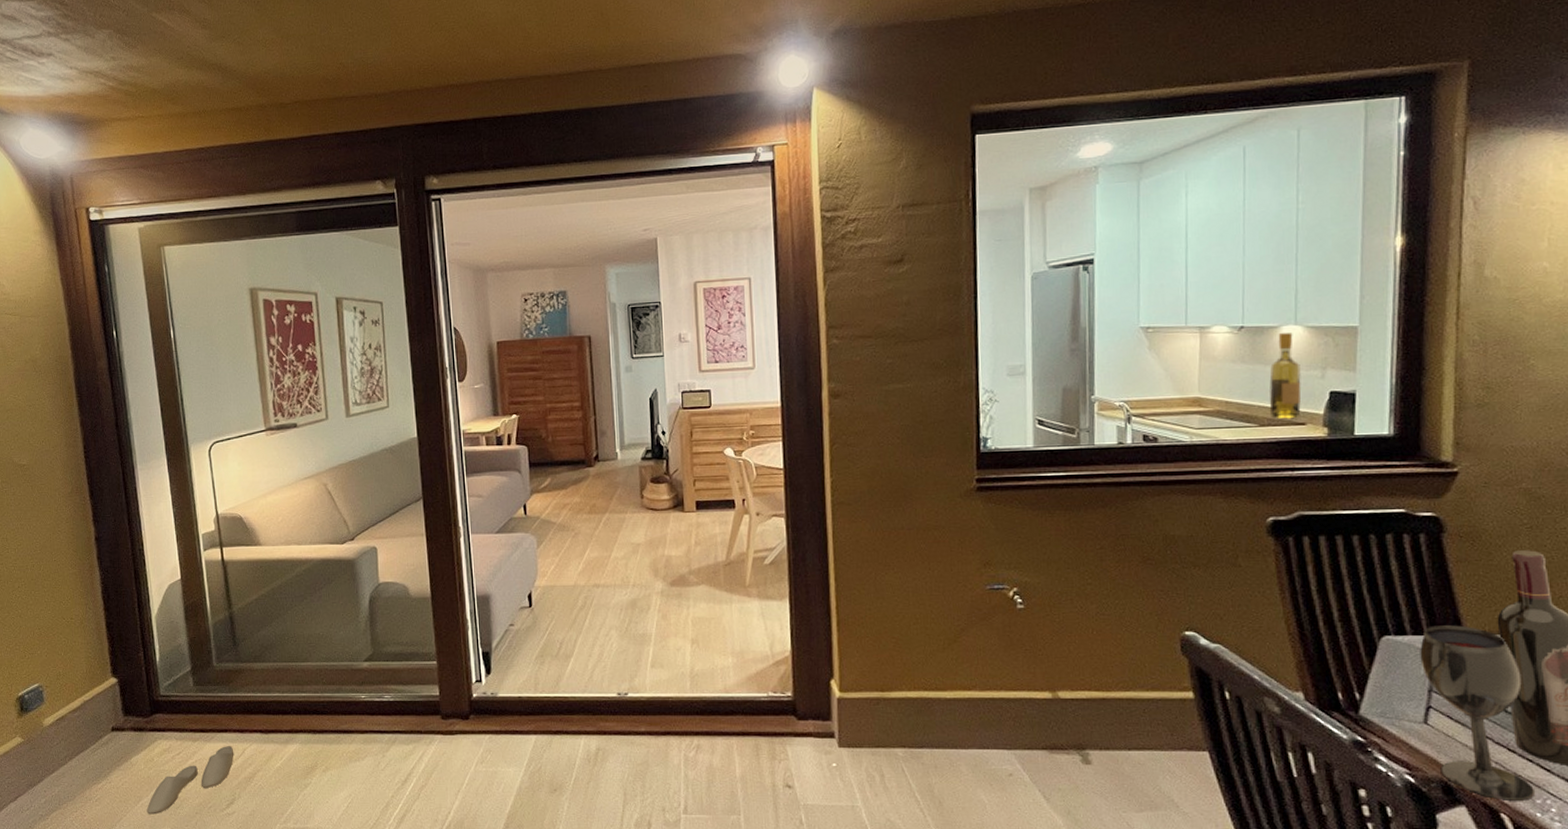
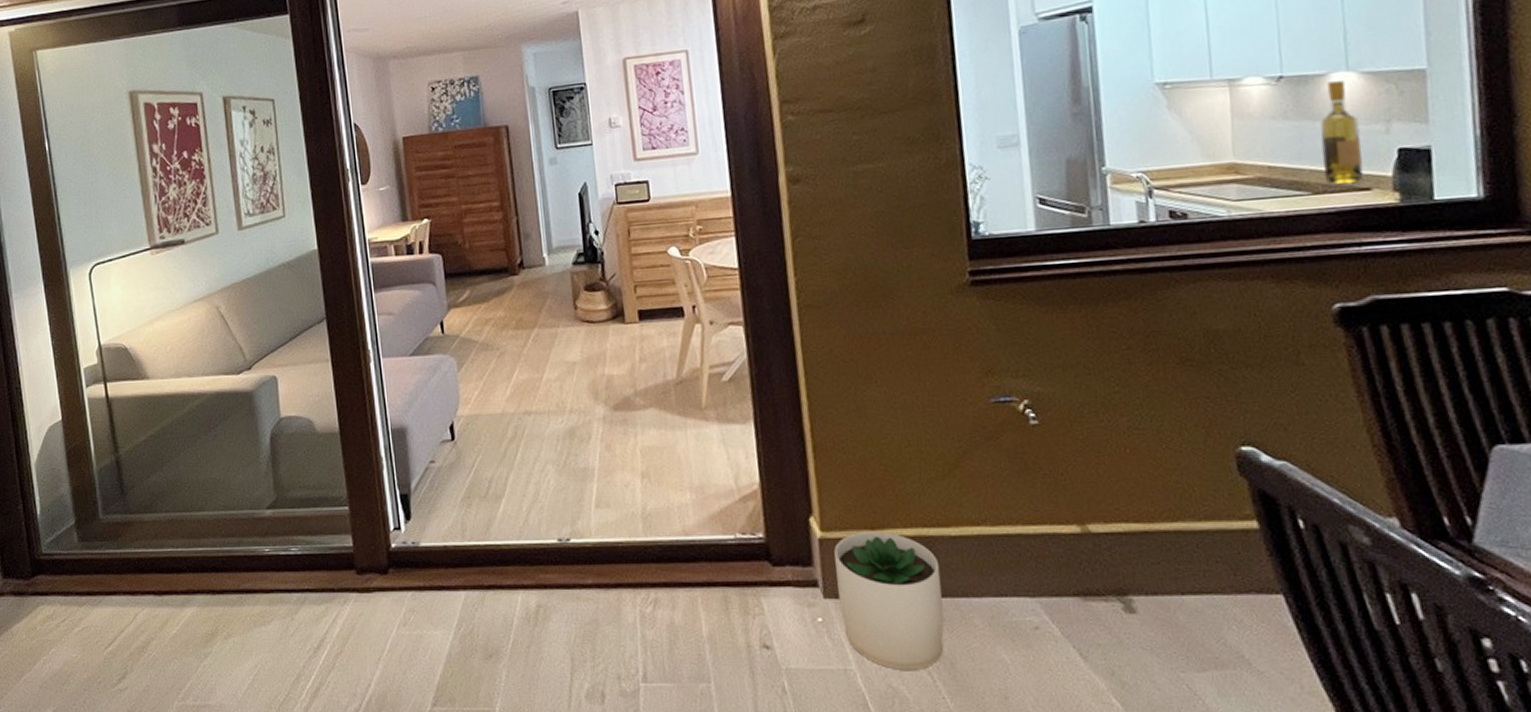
slippers: present [146,746,233,815] -> none [29,611,124,692]
planter: none [849,693,936,807] -> present [834,531,944,670]

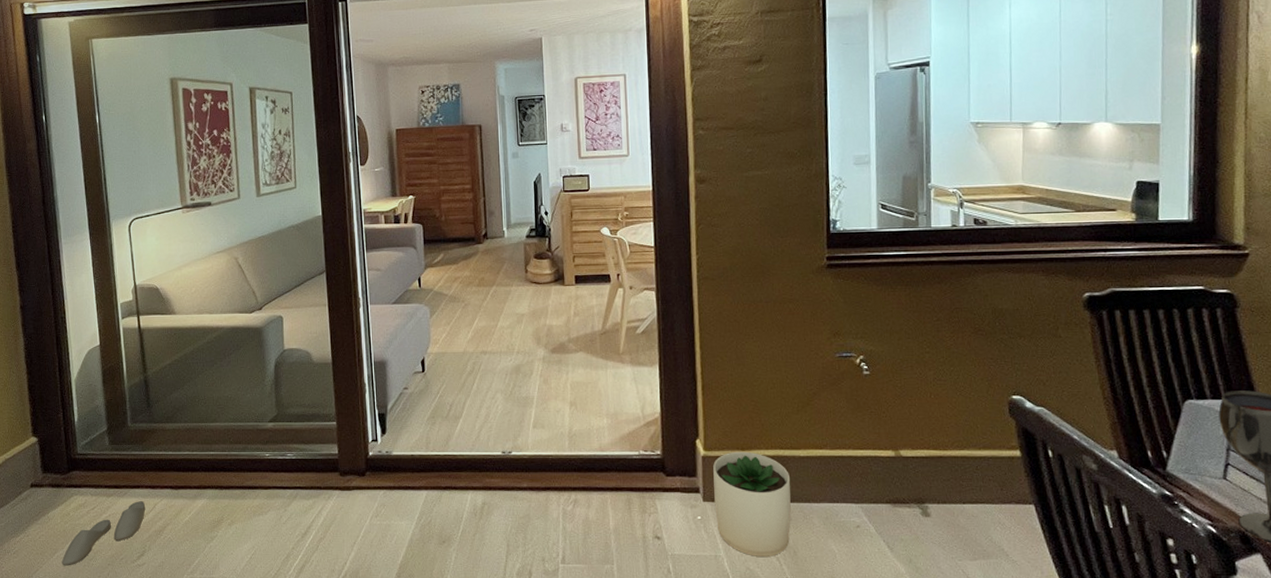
slippers: none [29,611,124,692] -> present [61,501,145,566]
bottle: present [1320,81,1364,185] -> none [1084,129,1112,206]

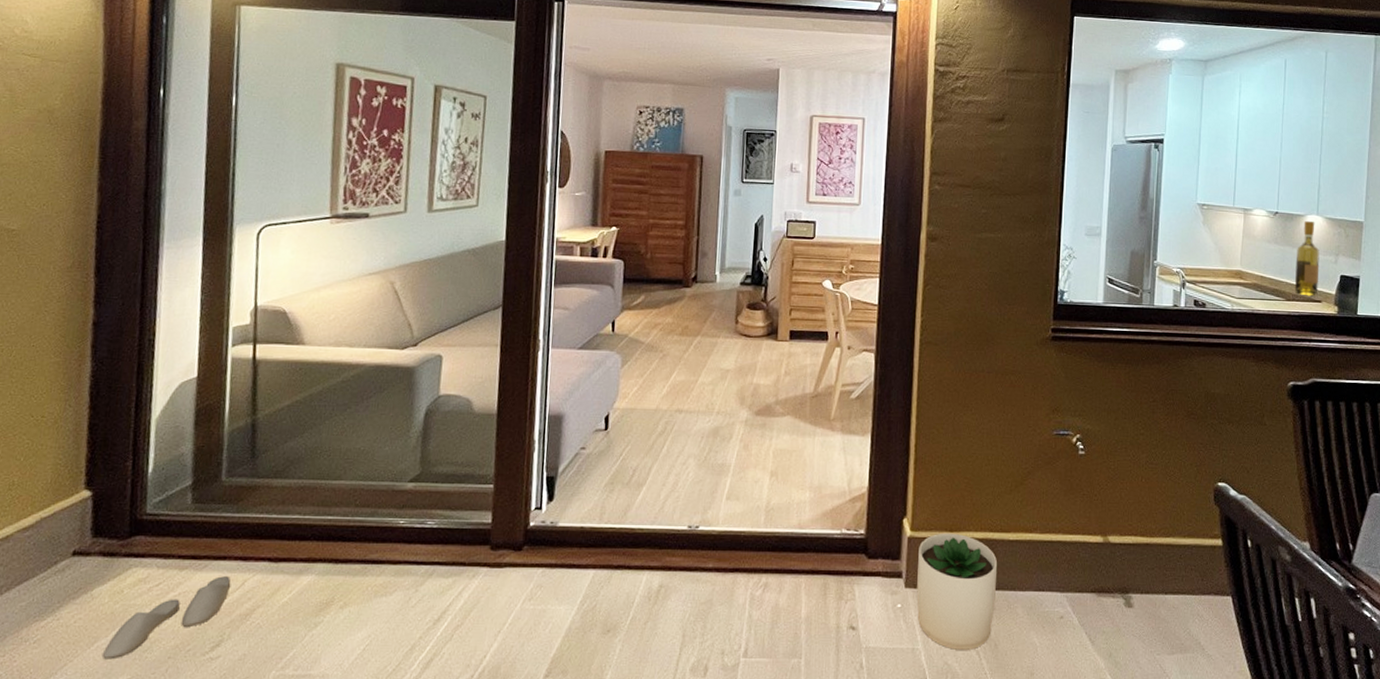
bottle: none [1084,129,1112,206] -> present [1294,221,1319,297]

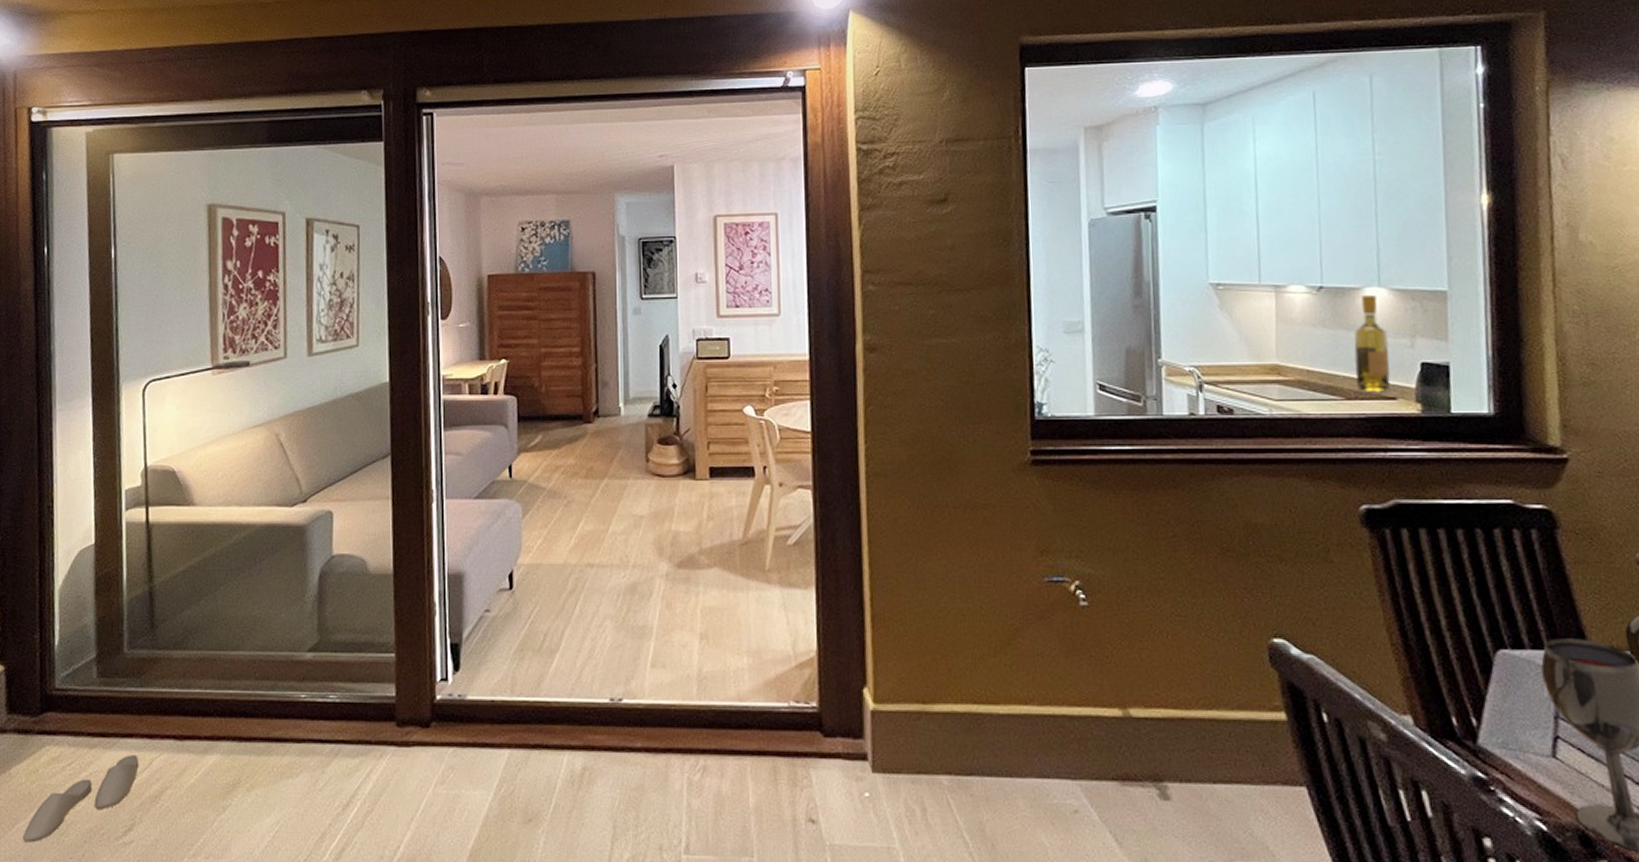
planter: present [917,532,998,650] -> none [885,705,988,851]

